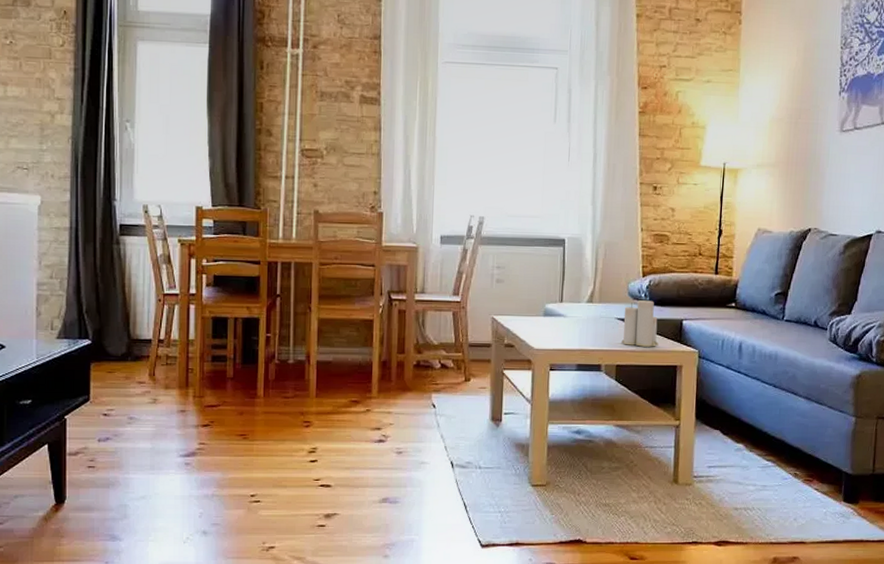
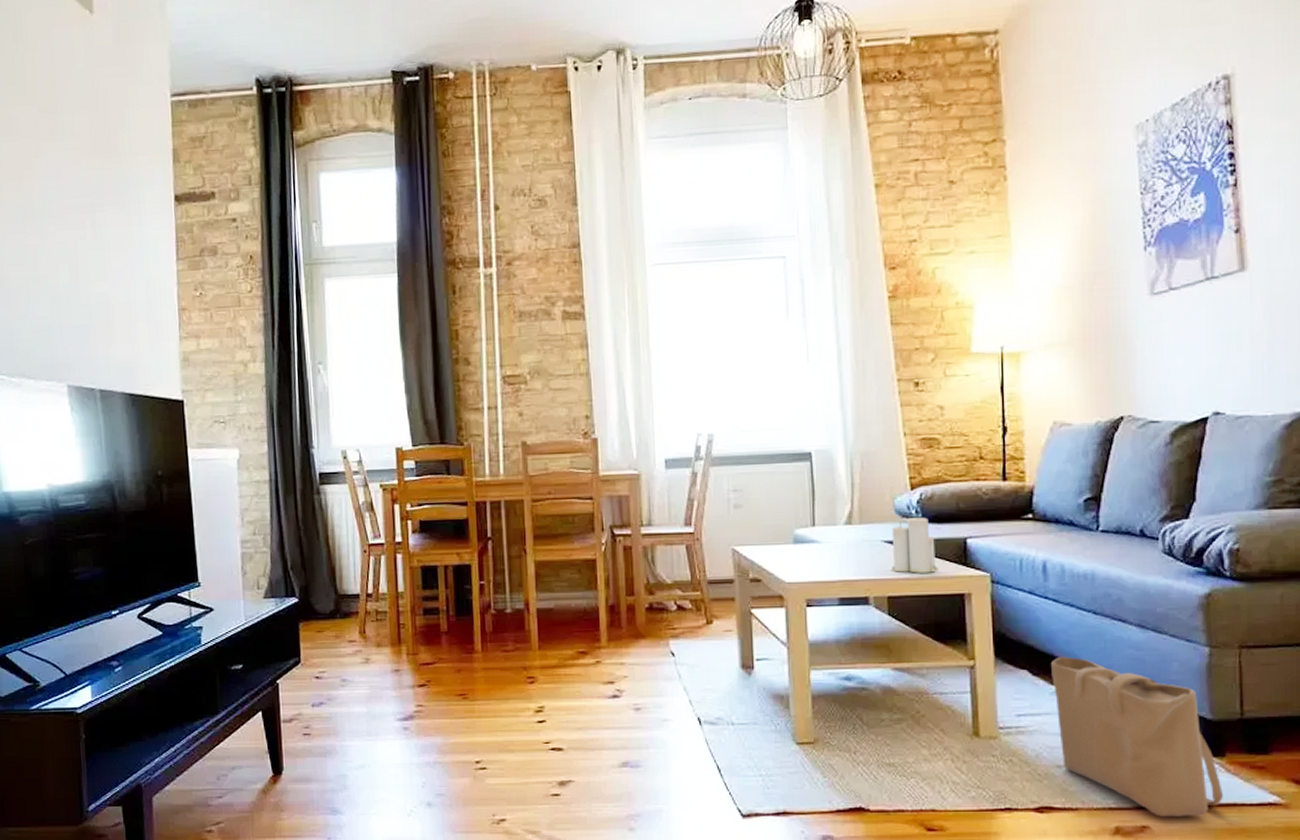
tote bag: none [737,420,854,550] -> present [1051,656,1223,817]

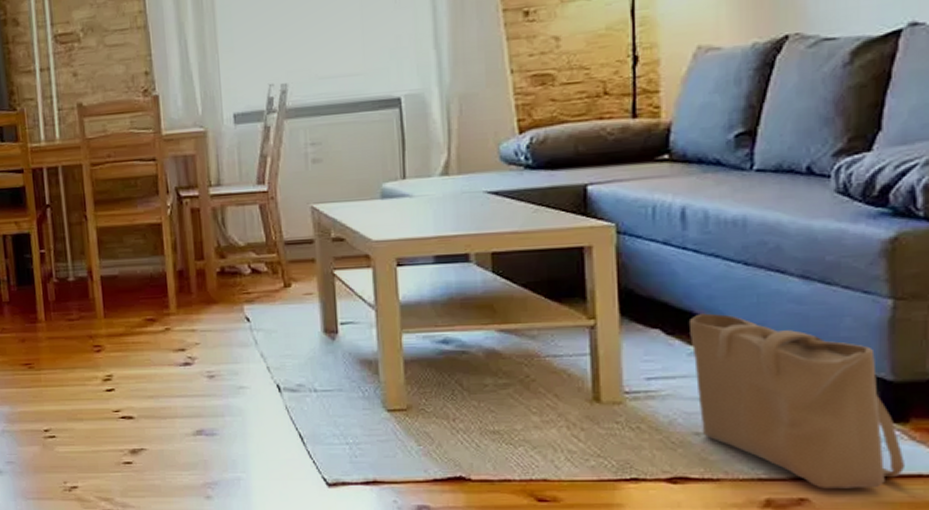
candle: present [891,512,939,573] -> none [496,158,553,226]

